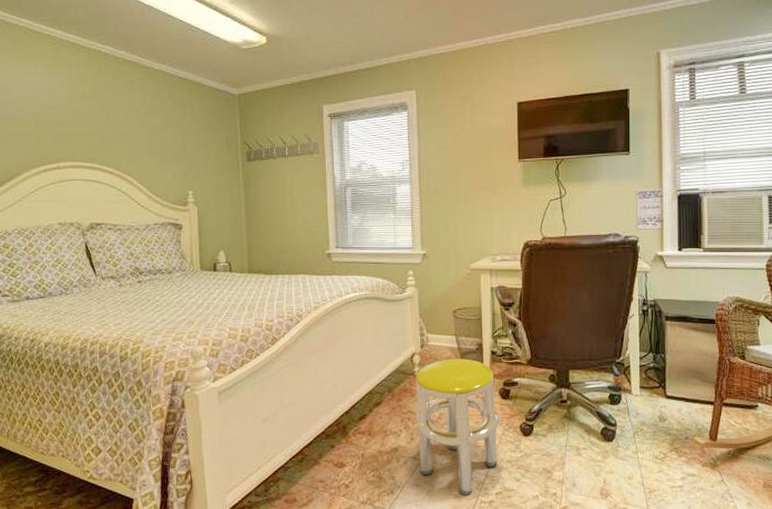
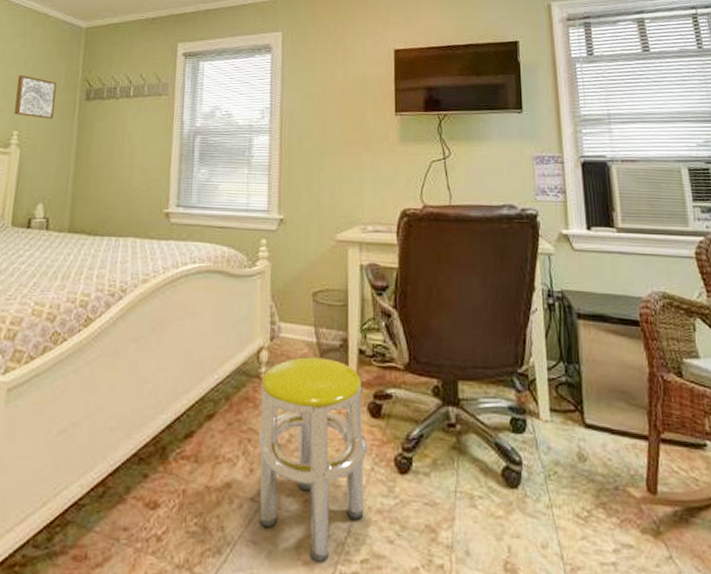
wall art: none [184,141,222,179] -> present [14,74,57,119]

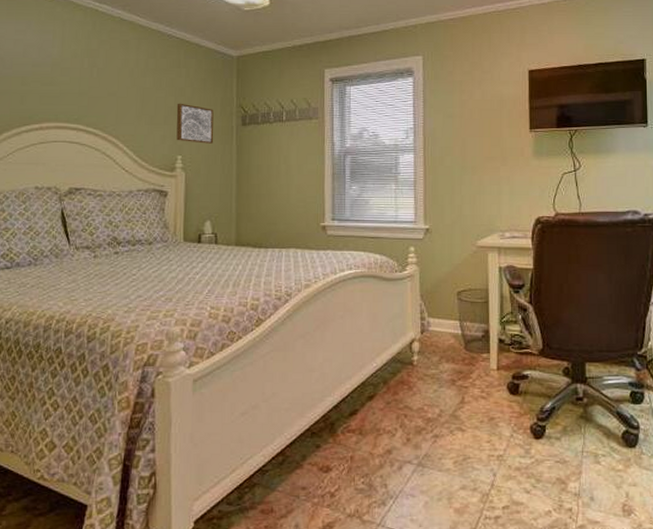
stool: present [258,357,368,564] -> none [413,347,507,510]

